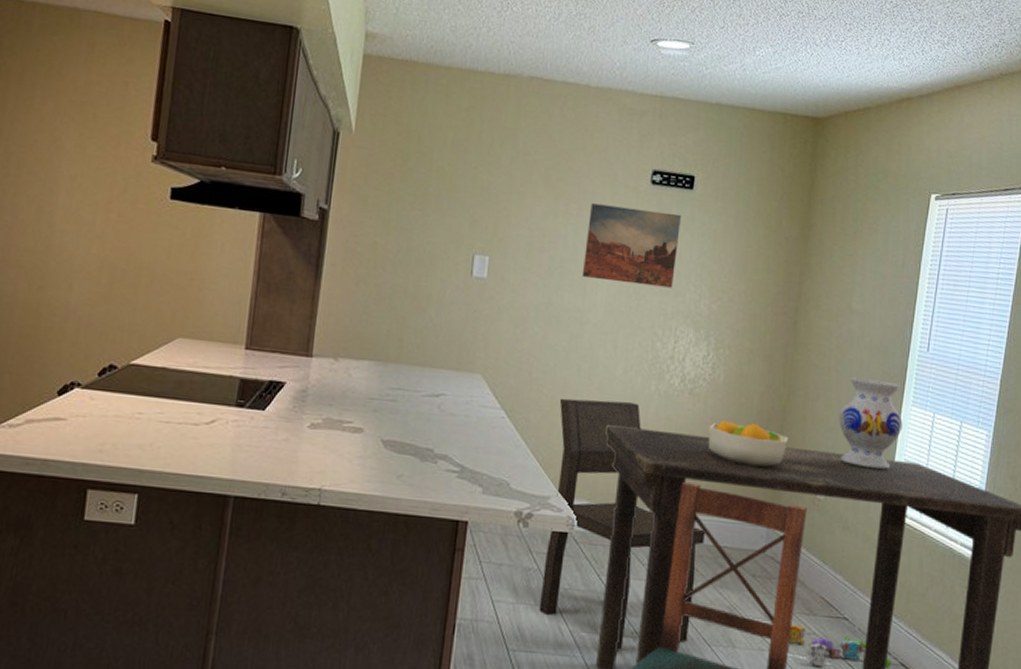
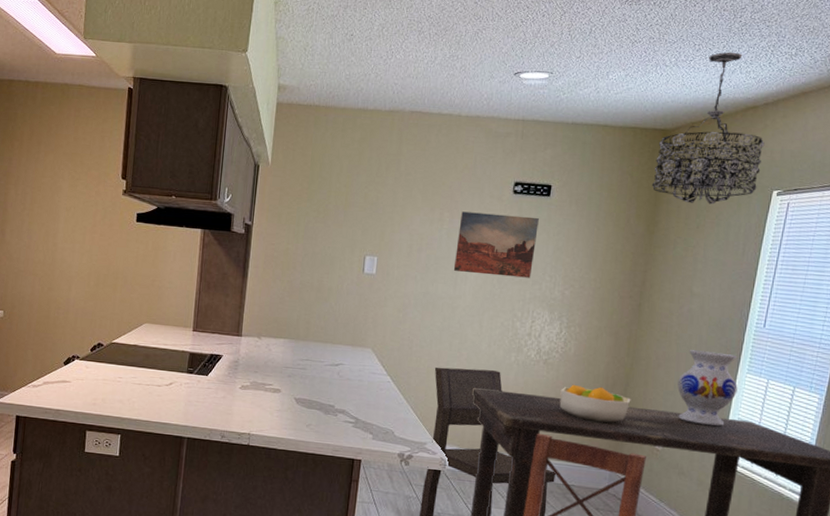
chandelier: none [804,34,921,207] -> present [651,51,765,205]

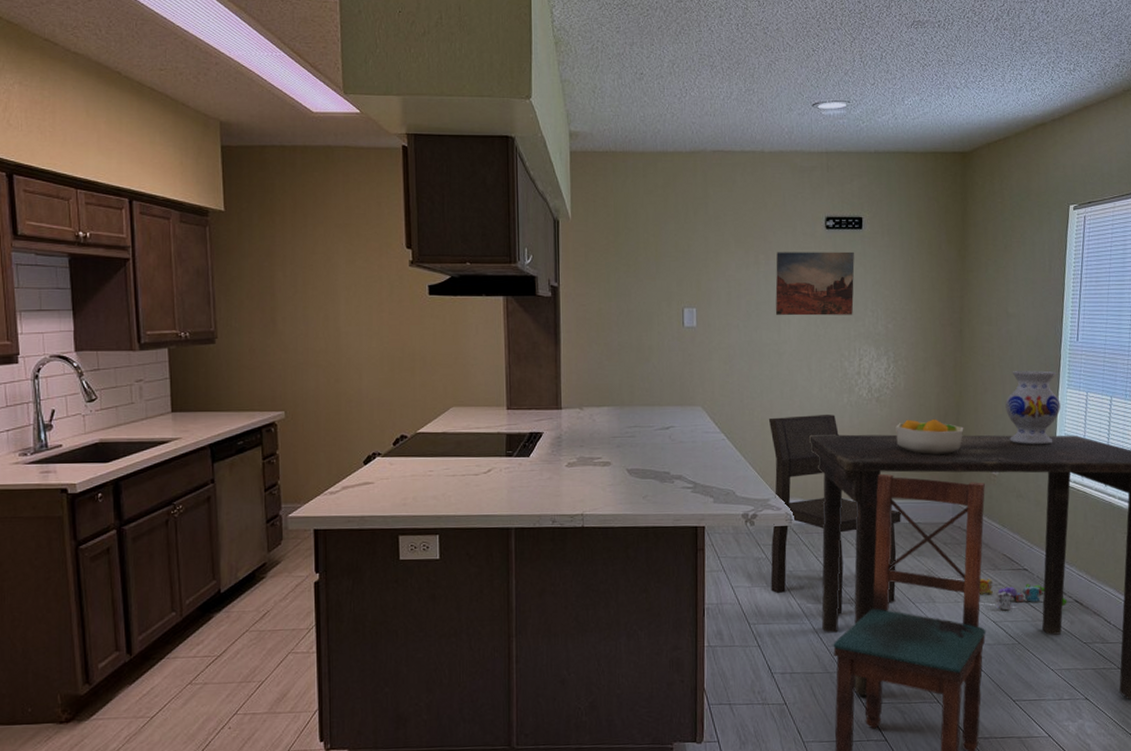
chandelier: present [651,51,765,205] -> none [957,70,1057,224]

